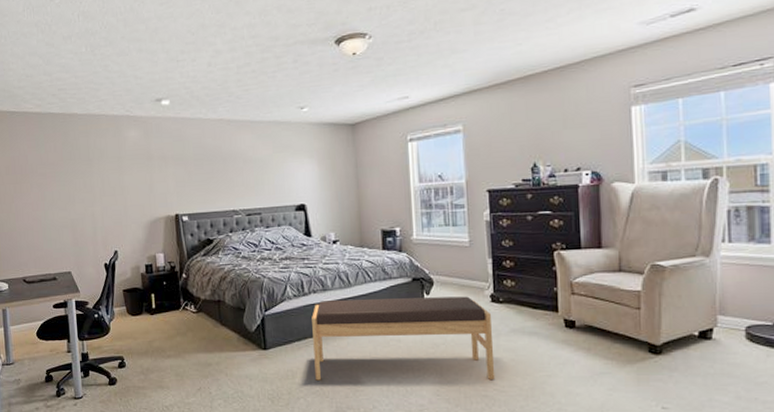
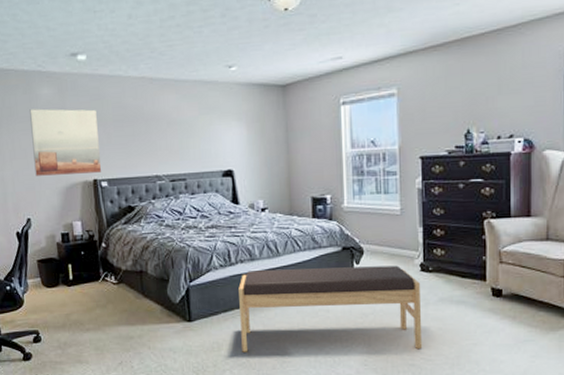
wall art: none [118,149,182,212] -> present [29,108,101,176]

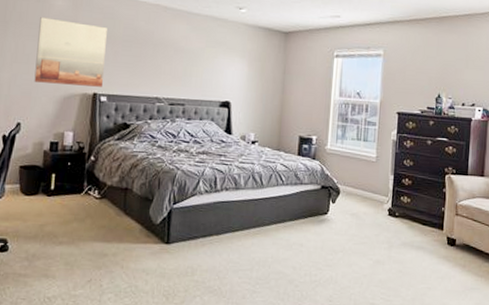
bench: present [238,265,423,352] -> none [215,199,387,289]

